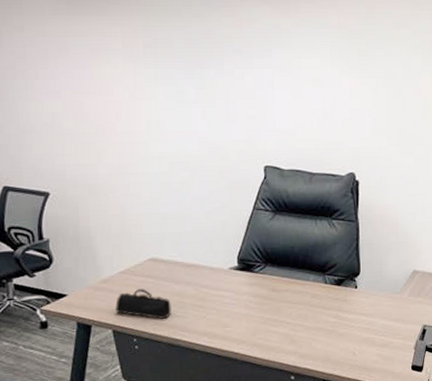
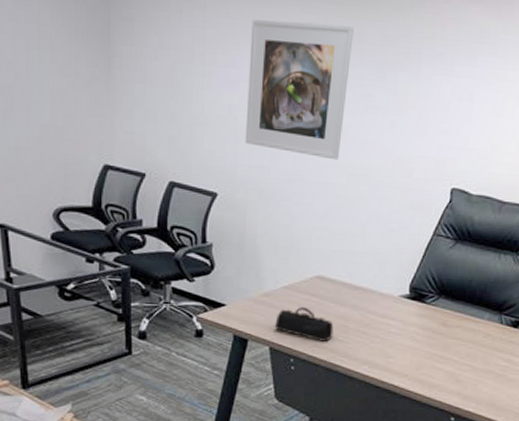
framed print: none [67,33,160,152] -> present [245,19,354,160]

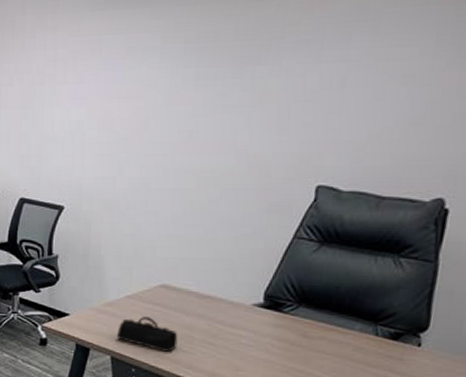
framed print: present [245,19,354,160] -> none [92,24,208,165]

